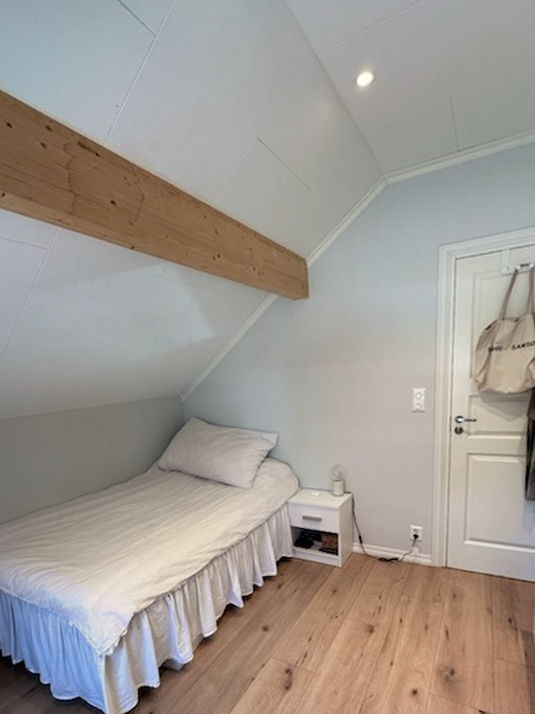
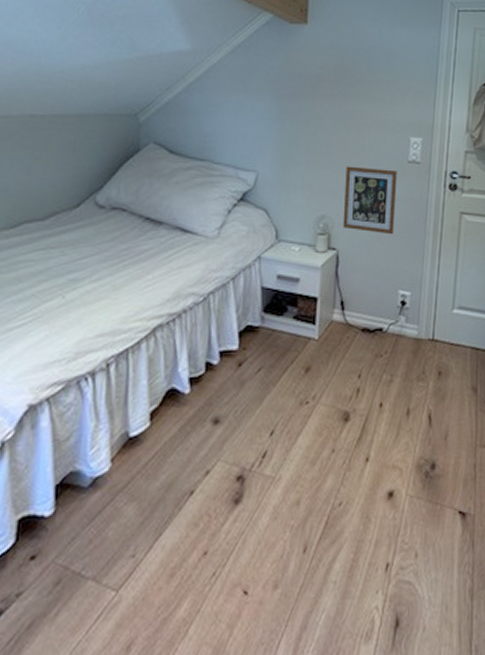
picture frame: none [354,420,403,478] -> present [342,166,397,235]

